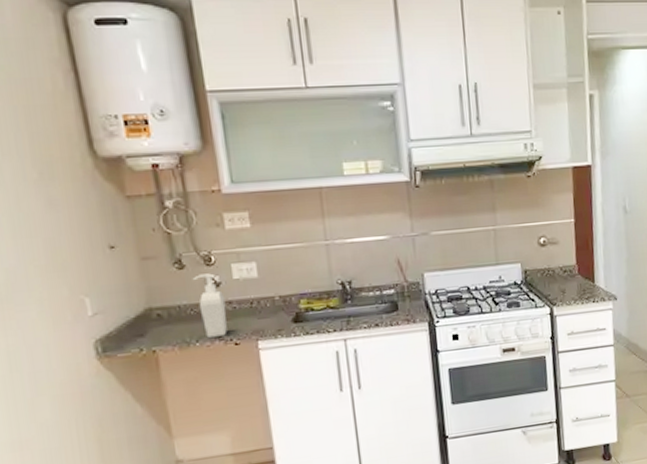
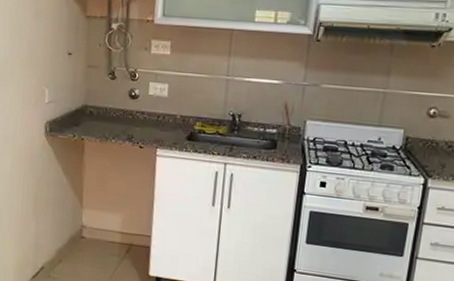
soap bottle: present [192,273,227,338] -> none [119,86,140,139]

